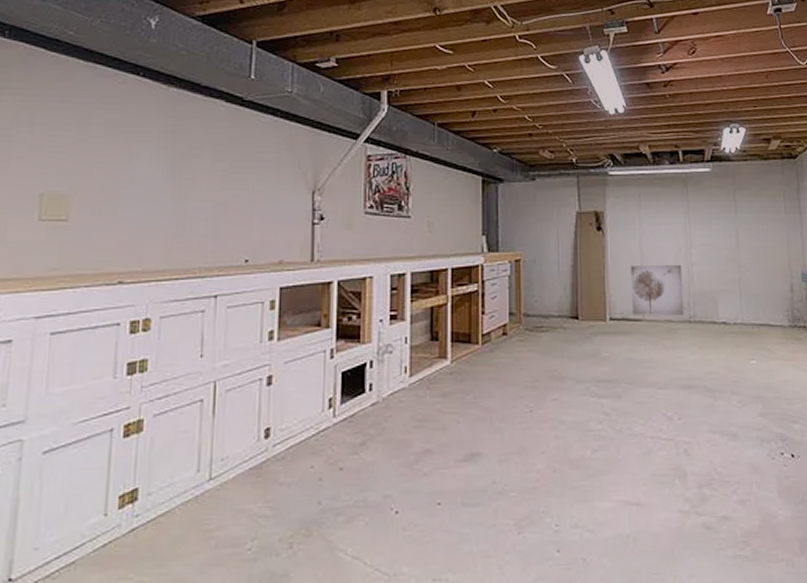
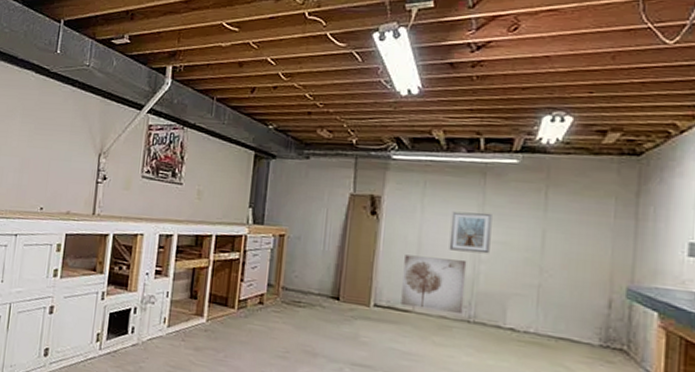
picture frame: none [664,218,698,256] -> present [449,211,492,254]

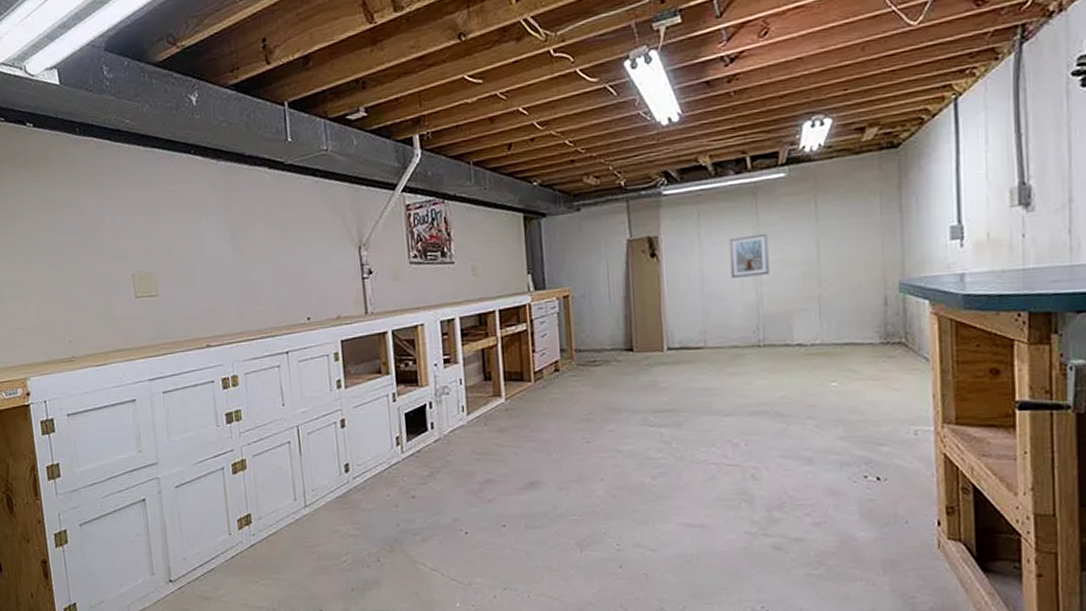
wall art: present [401,254,467,313] -> none [690,286,753,344]

